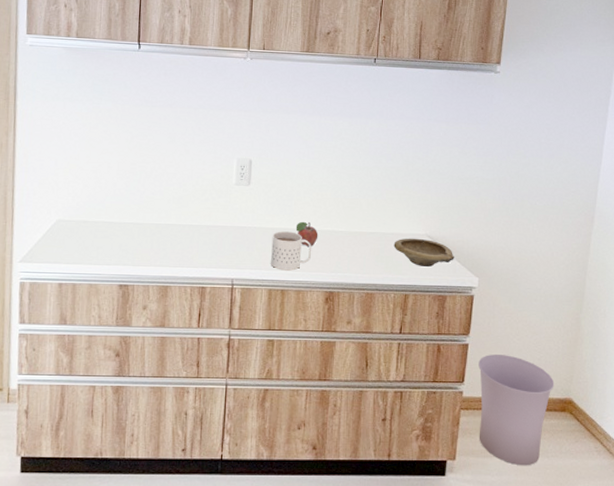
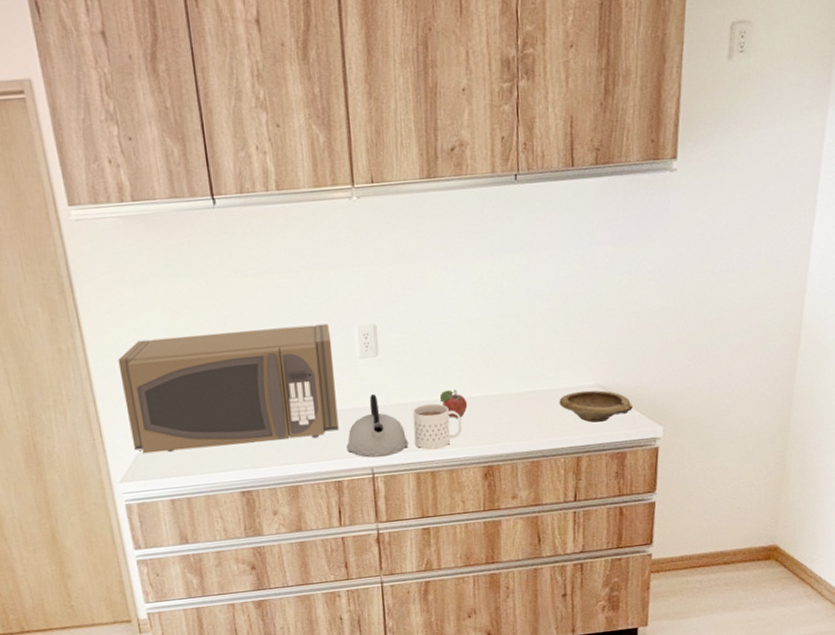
microwave: none [37,145,214,246] -> present [118,323,339,454]
kettle: none [213,217,265,272] -> present [346,394,408,459]
waste bin: present [478,354,554,465] -> none [668,507,757,622]

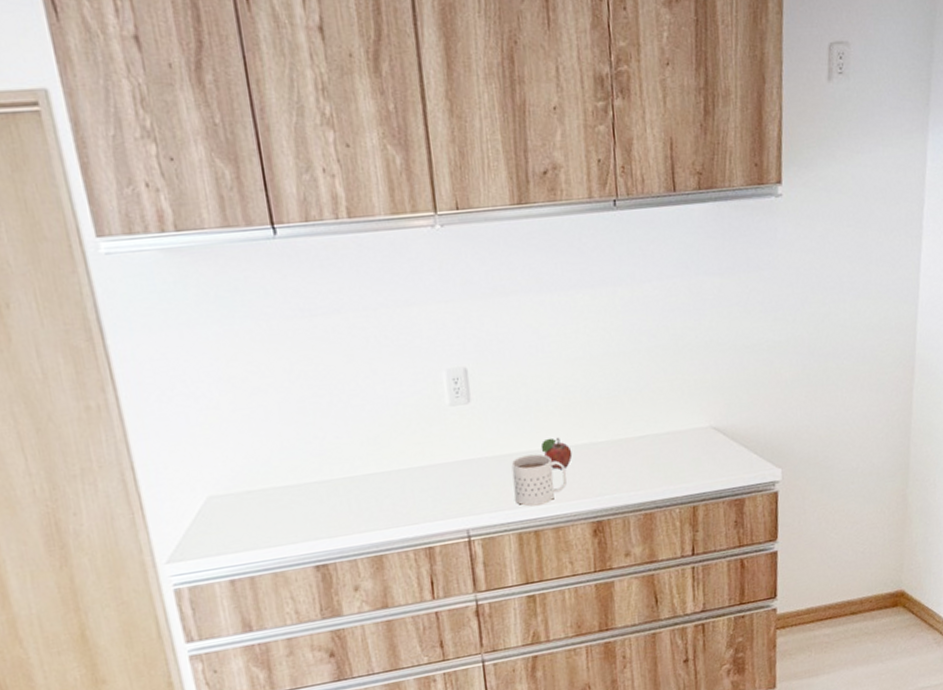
microwave: present [118,323,339,454] -> none [161,367,428,528]
kettle: present [346,394,408,459] -> none [437,446,508,520]
bowl: present [559,390,633,424] -> none [671,432,749,469]

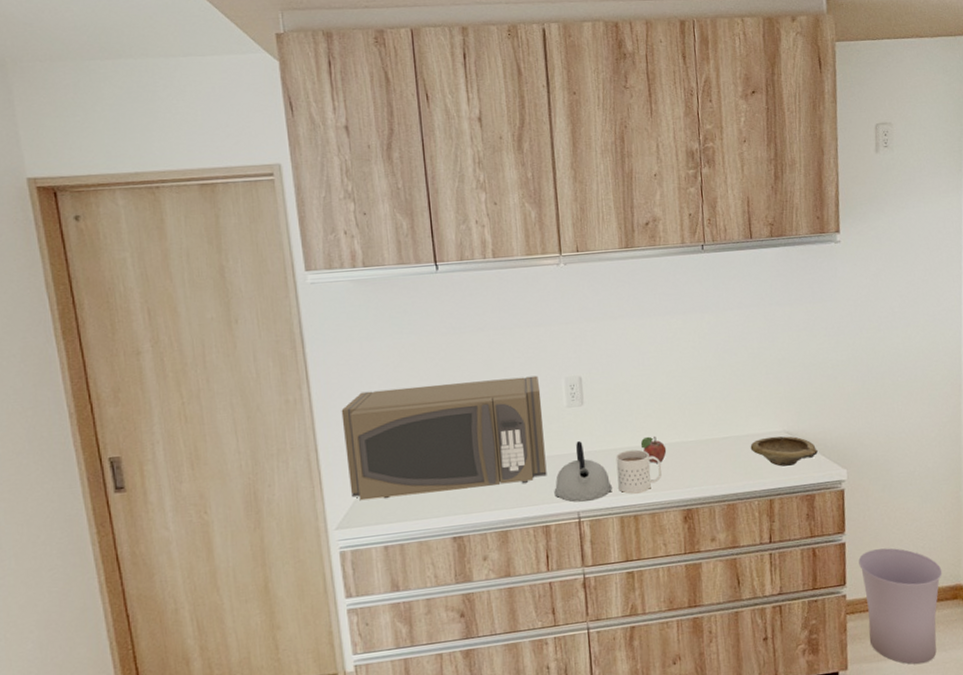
microwave: none [161,367,428,528] -> present [341,375,547,501]
kettle: none [437,446,508,520] -> present [554,441,612,503]
bowl: none [671,432,749,469] -> present [750,436,818,467]
waste bin: none [791,554,883,679] -> present [858,548,943,665]

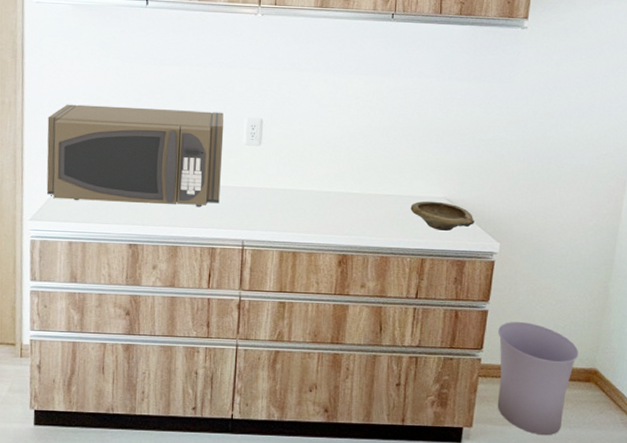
kettle: present [554,441,612,503] -> none [223,177,277,233]
mug: present [615,449,662,494] -> none [282,192,325,233]
fruit: present [640,435,667,463] -> none [308,182,332,208]

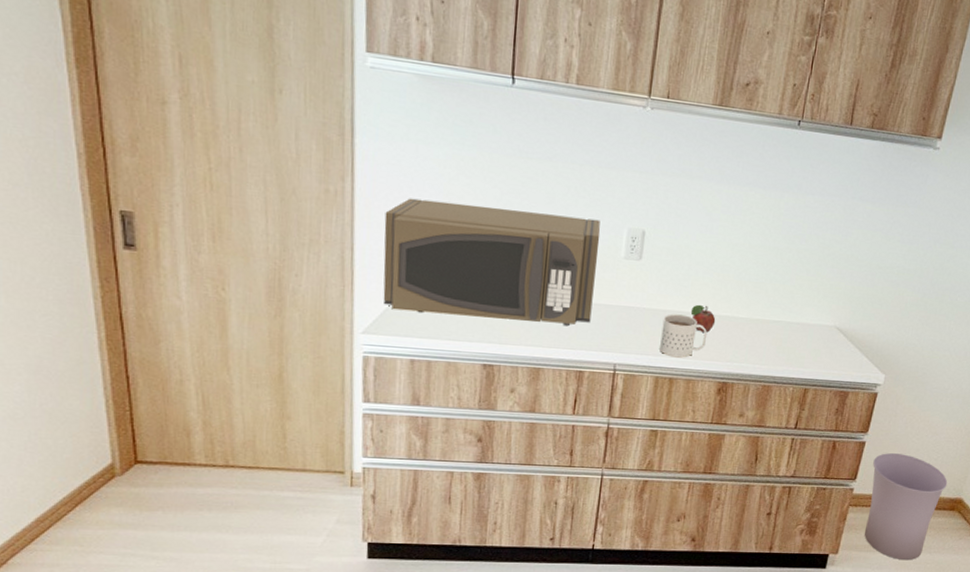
mug: none [282,192,325,233] -> present [660,314,708,358]
fruit: none [308,182,332,208] -> present [690,304,716,333]
bowl: present [410,201,474,232] -> none [798,328,862,362]

